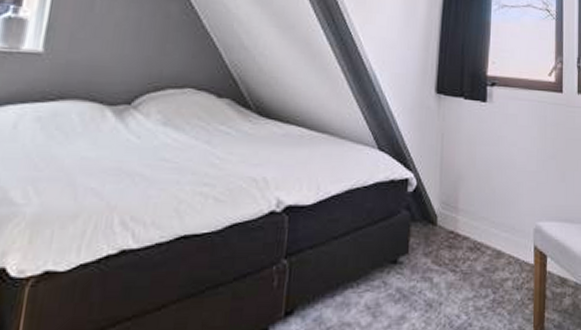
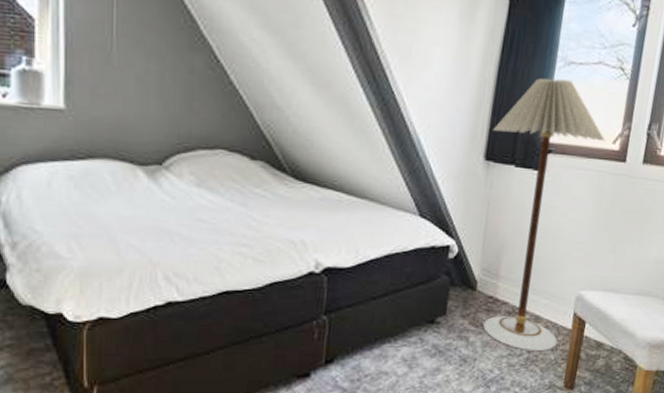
floor lamp: none [441,19,542,291] -> present [483,78,605,350]

